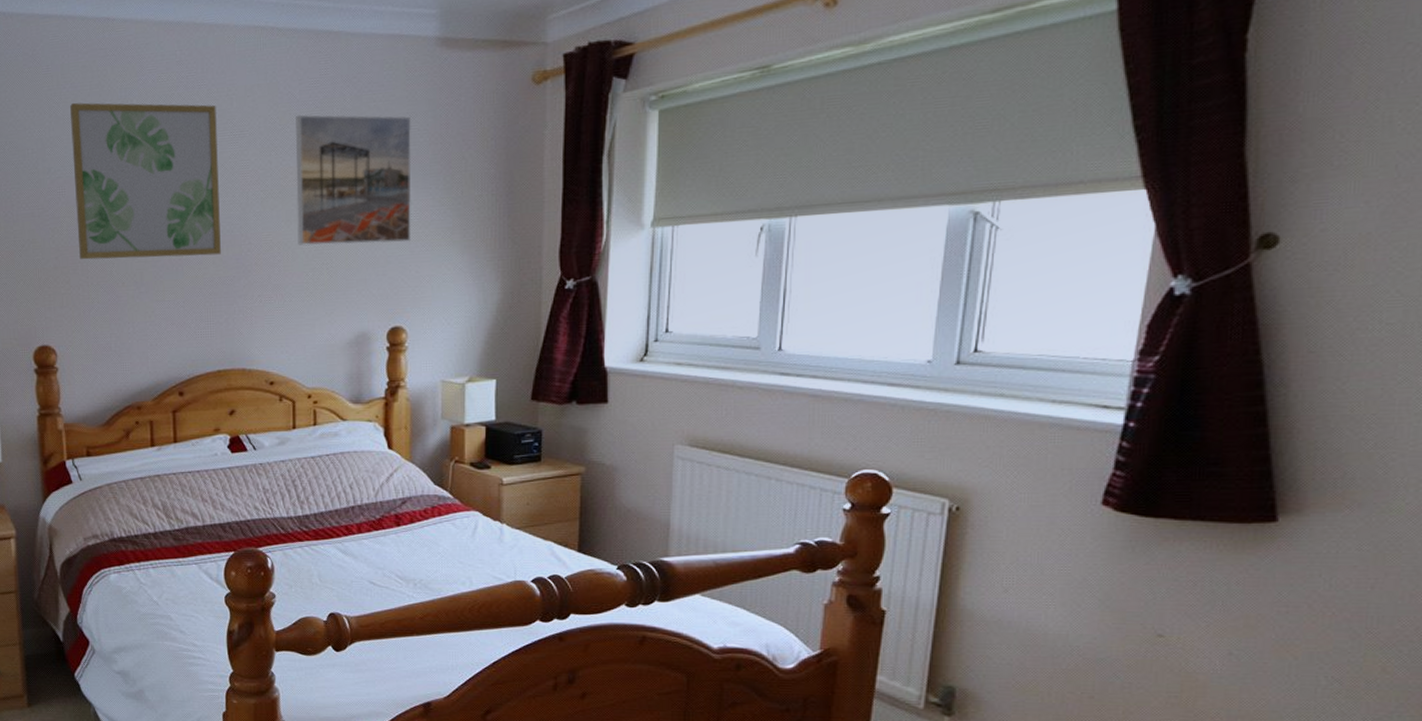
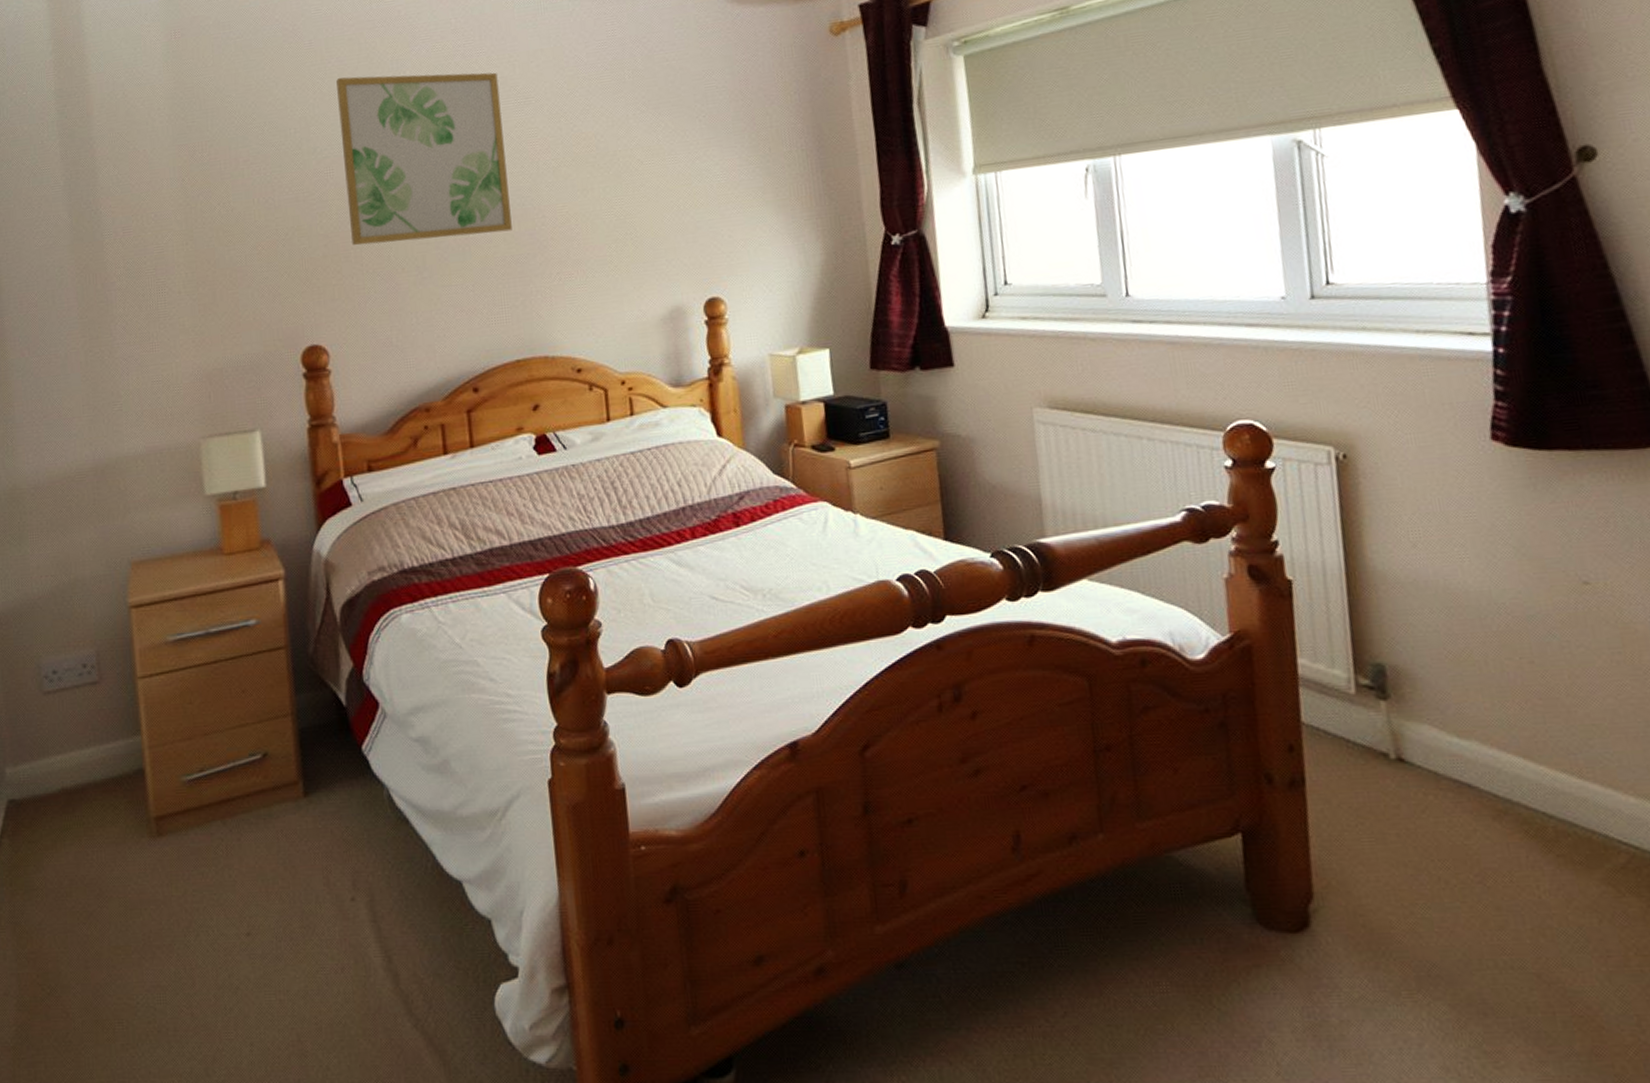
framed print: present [296,114,412,245] -> none [584,74,721,216]

